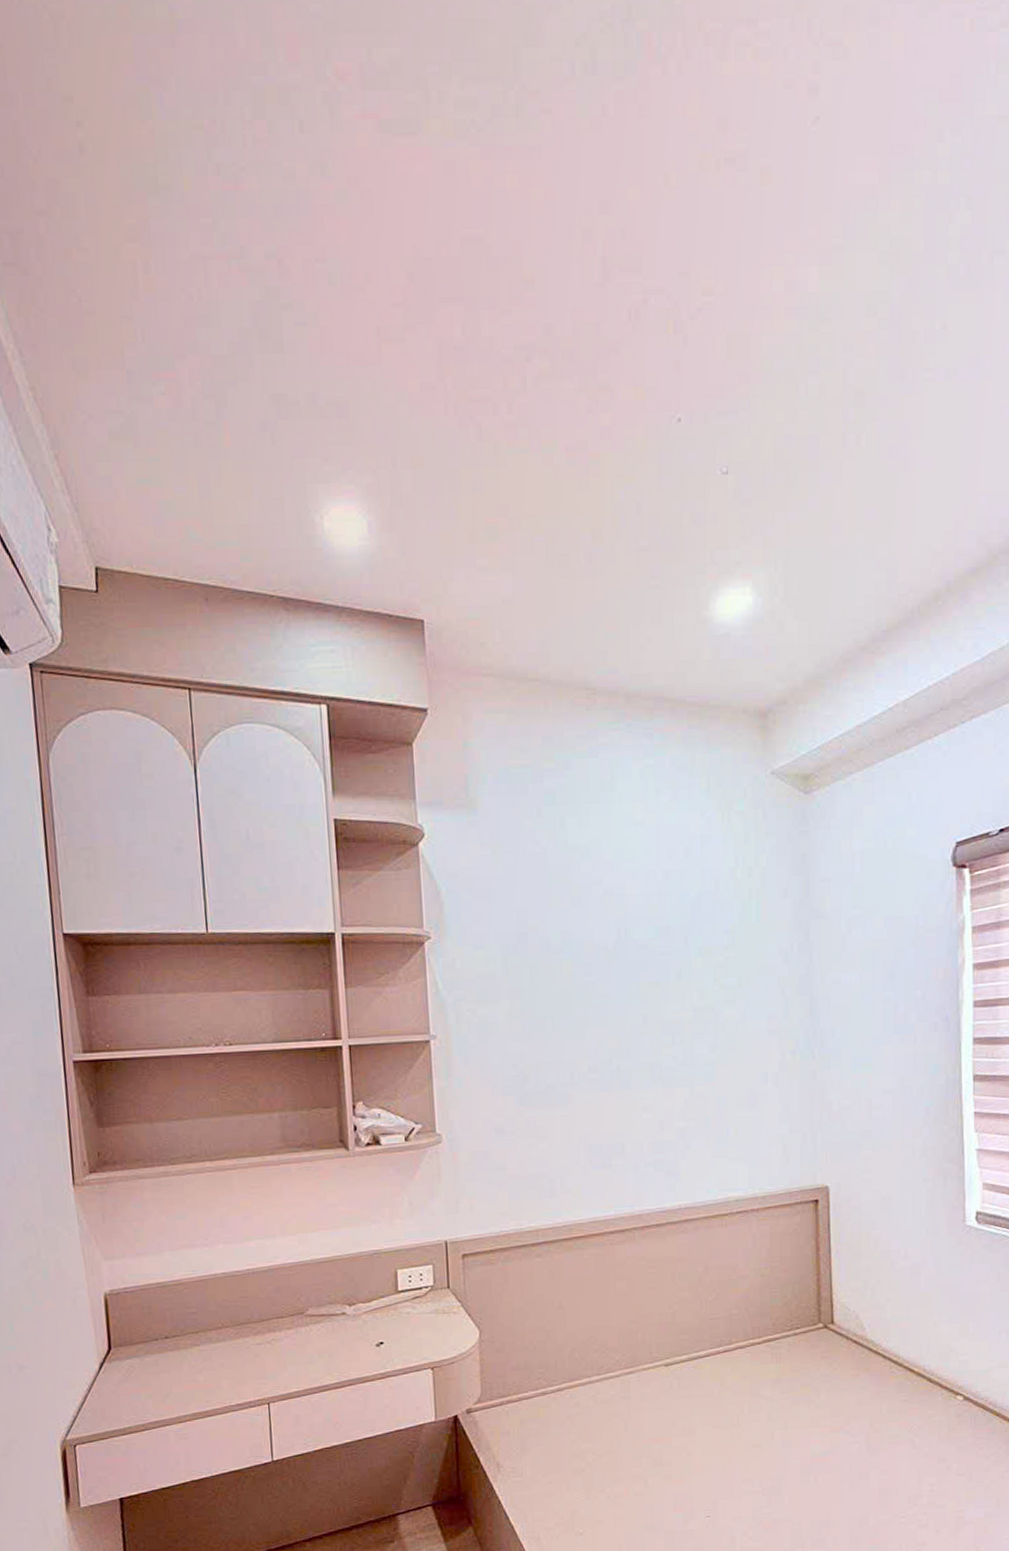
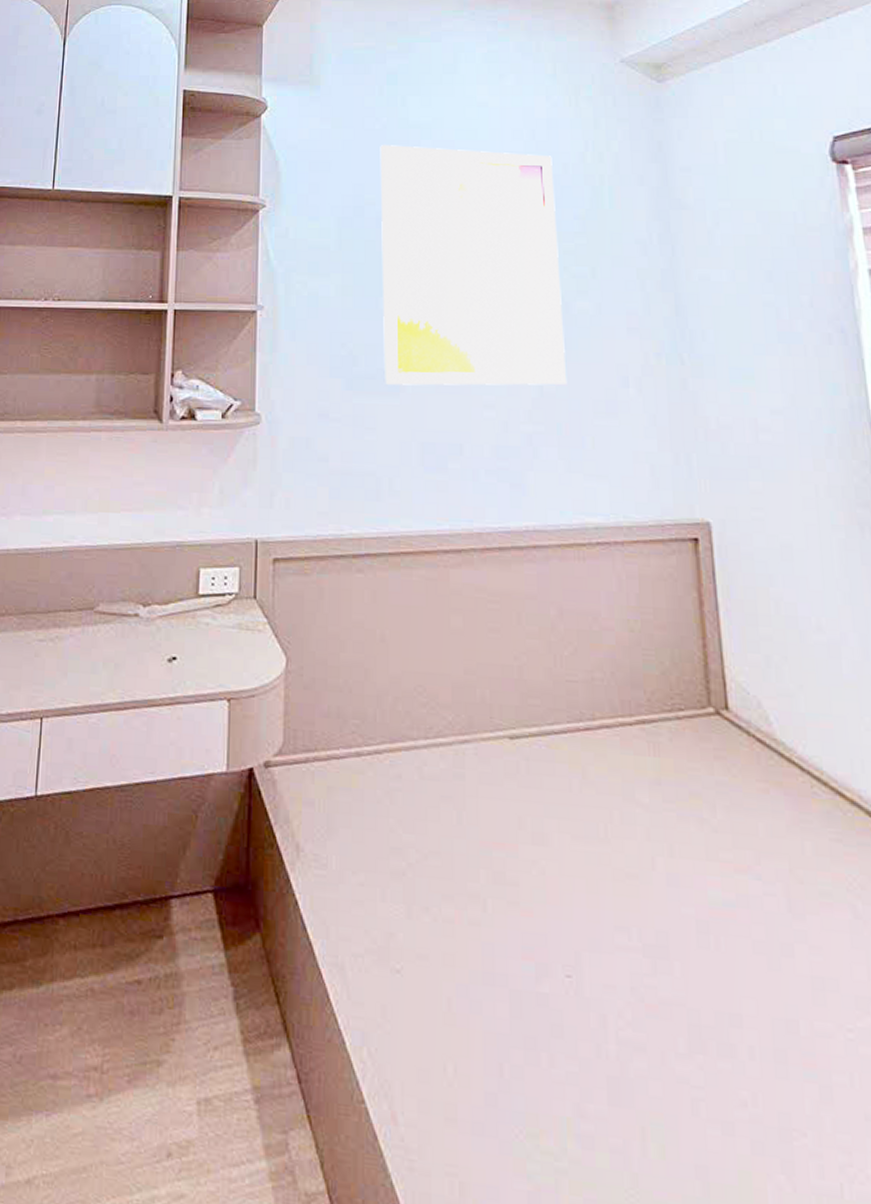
wall art: none [540,869,715,1098] -> present [380,145,568,386]

